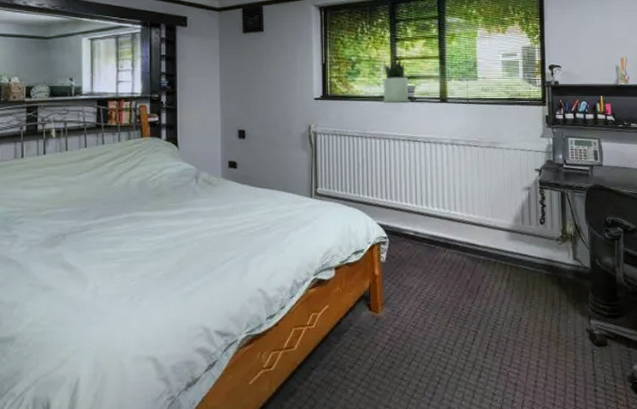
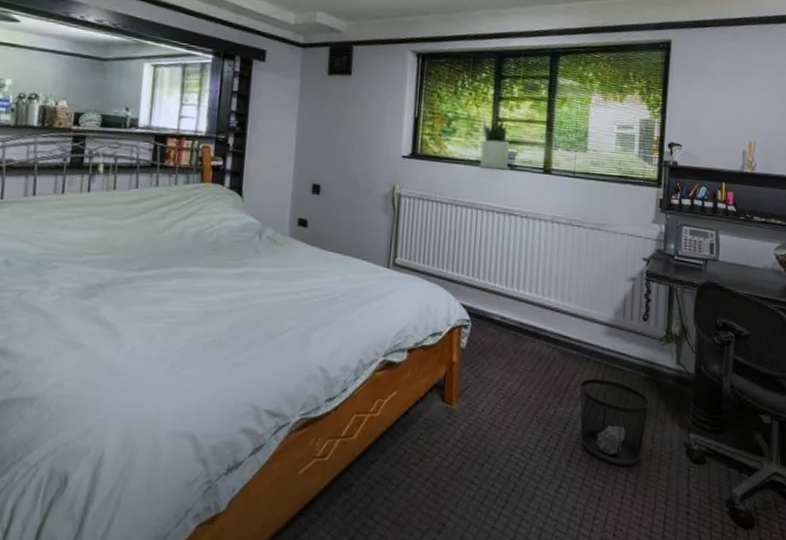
waste bin: none [489,278,553,354] -> present [580,378,650,466]

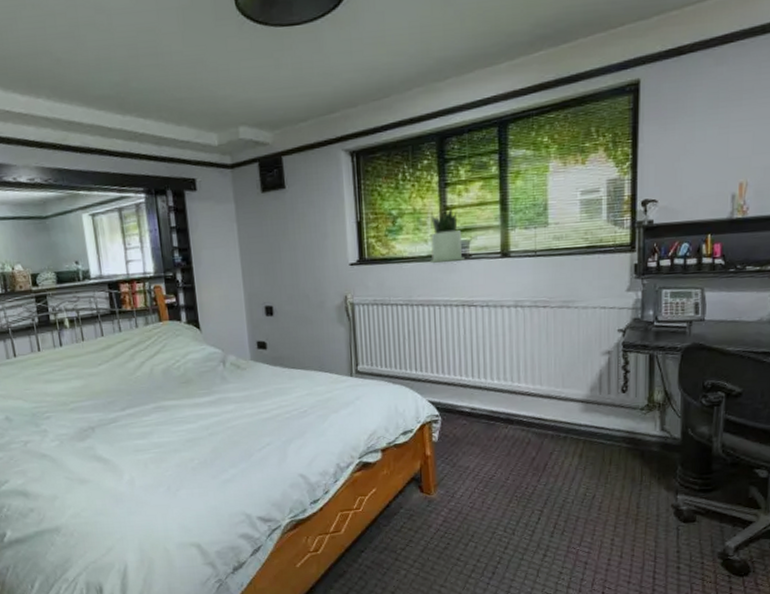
waste bin: present [580,378,650,466] -> none [558,454,633,532]

